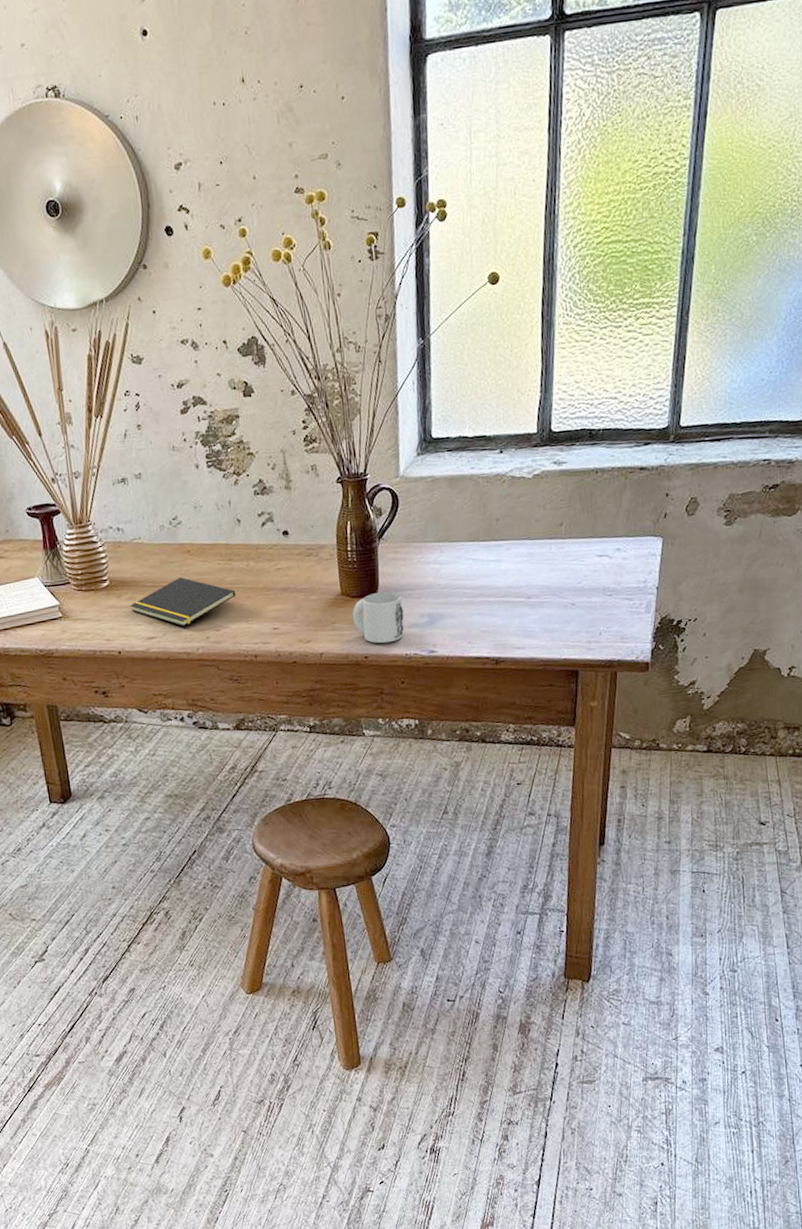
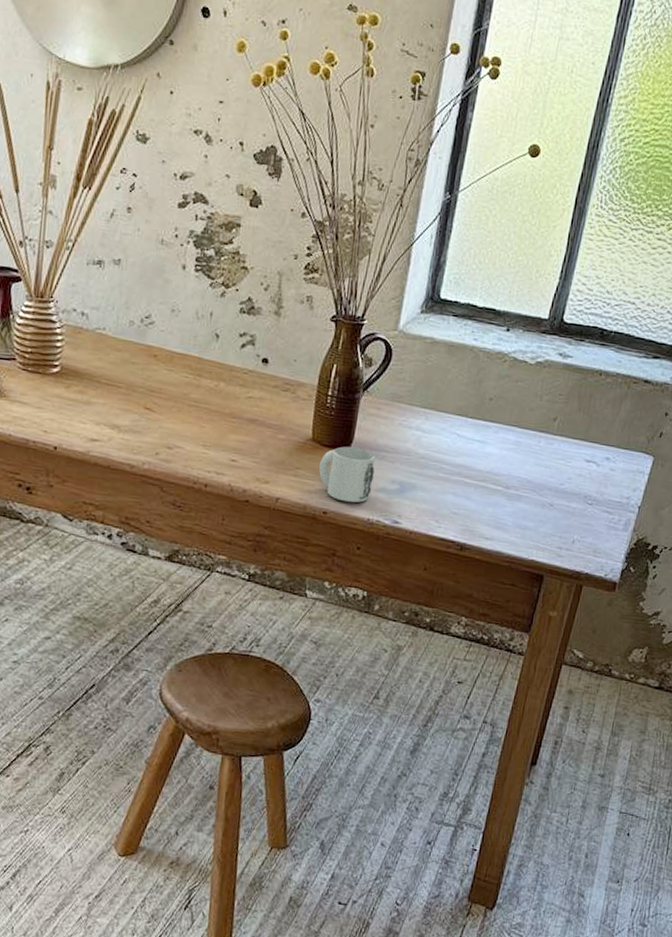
notepad: present [130,577,236,626] -> none [78,382,198,436]

